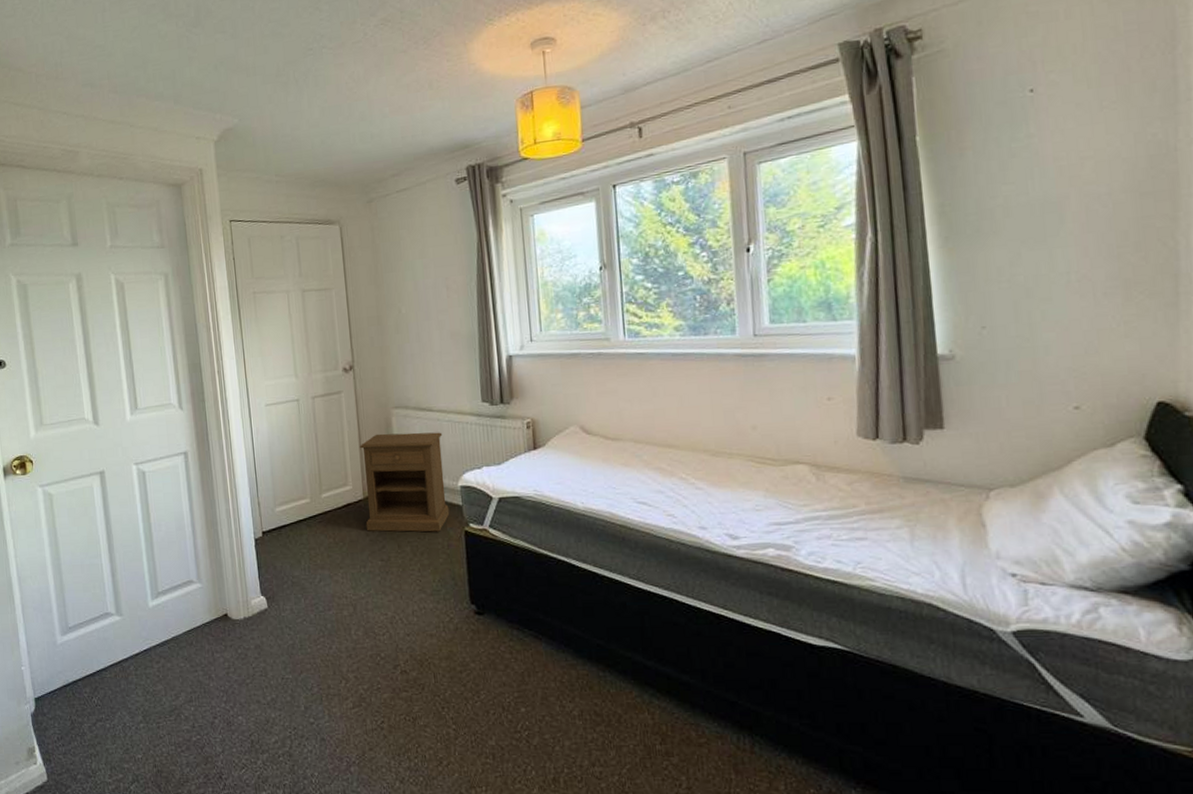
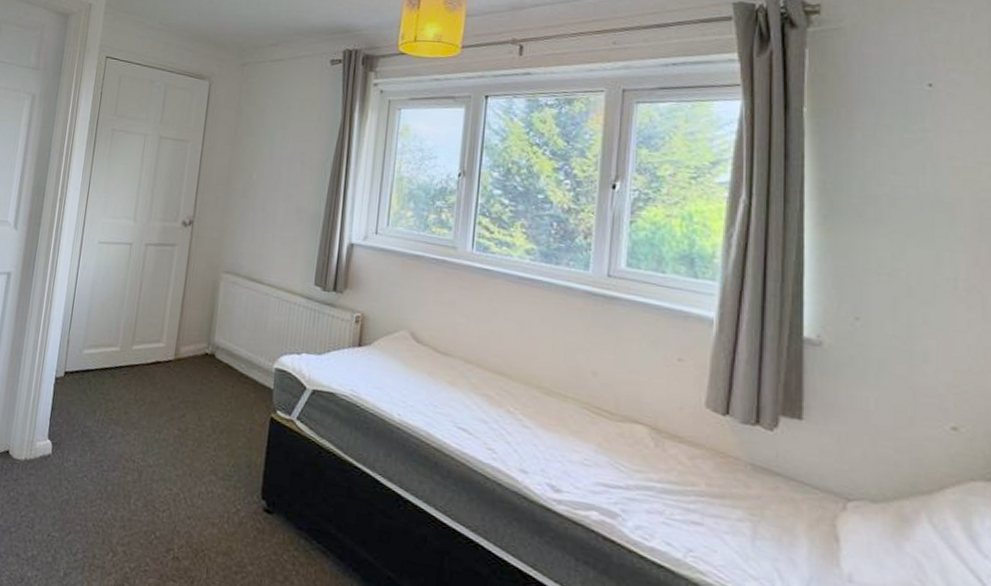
nightstand: present [360,432,450,532] -> none [170,295,268,412]

